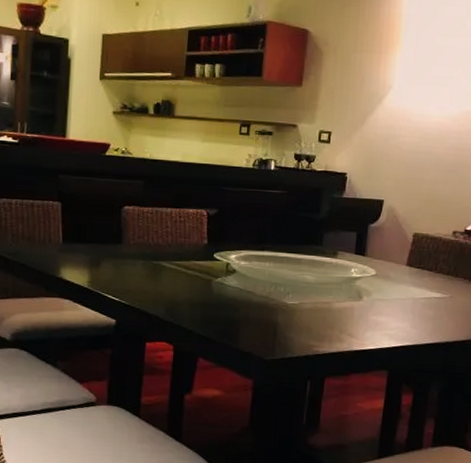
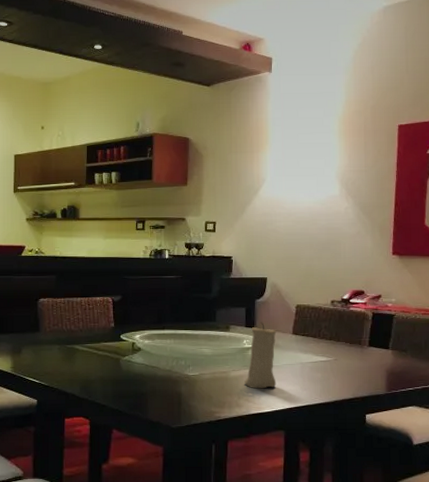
candle: none [348,249,389,324] -> present [244,322,277,389]

